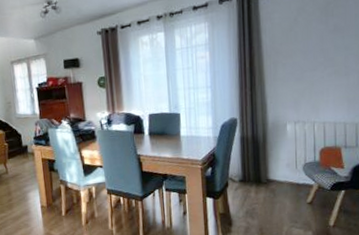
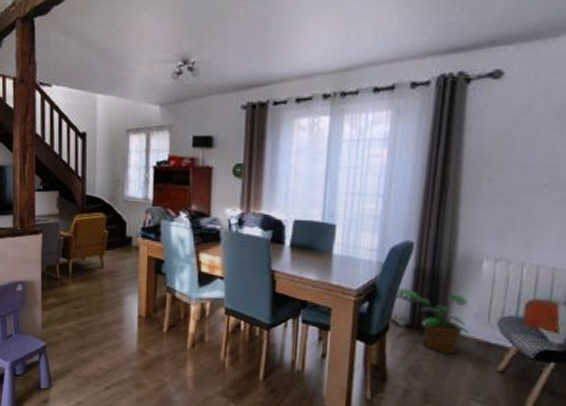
potted plant: none [228,151,284,197] -> present [393,288,469,355]

